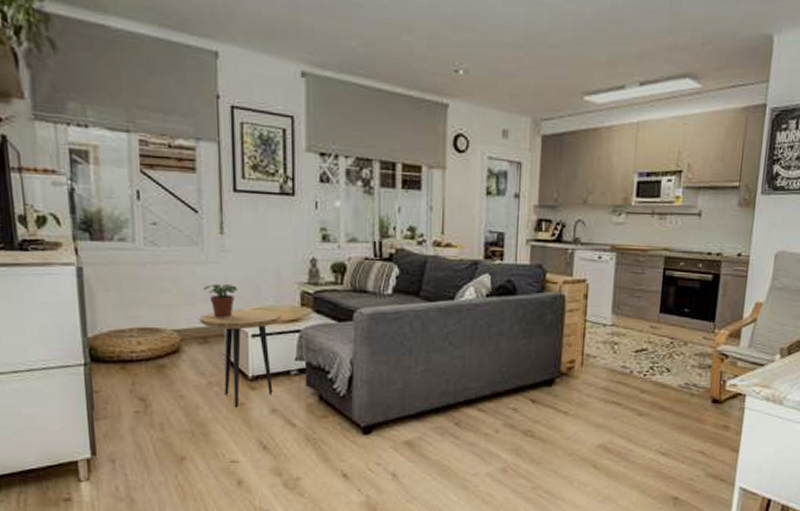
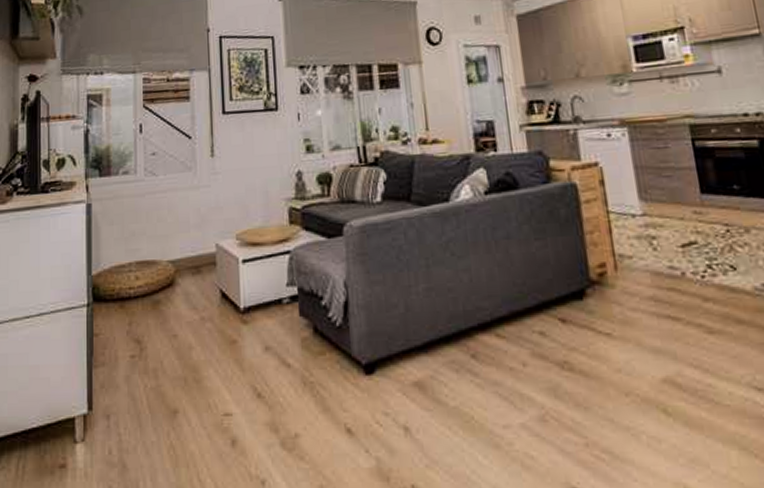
side table: present [199,309,282,408] -> none [192,231,271,347]
potted plant: present [202,284,237,318] -> none [195,207,228,244]

